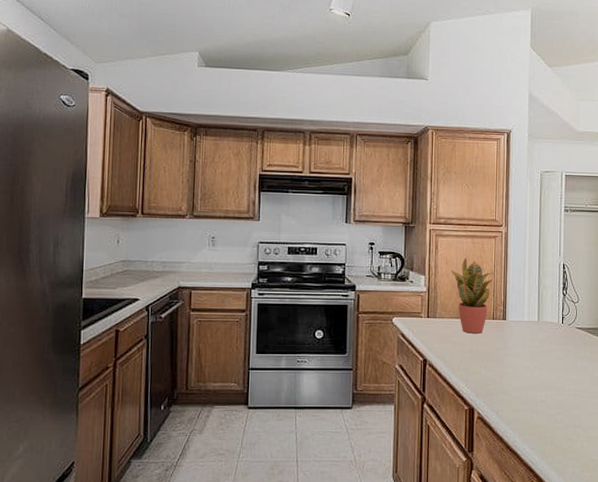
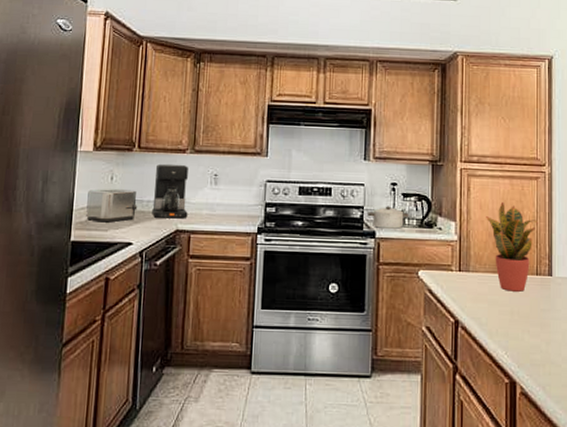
toaster: none [97,250,143,281] -> present [87,188,138,223]
coffee maker: none [156,229,189,277] -> present [152,164,188,219]
cooking pot: none [349,263,385,283] -> present [367,206,409,230]

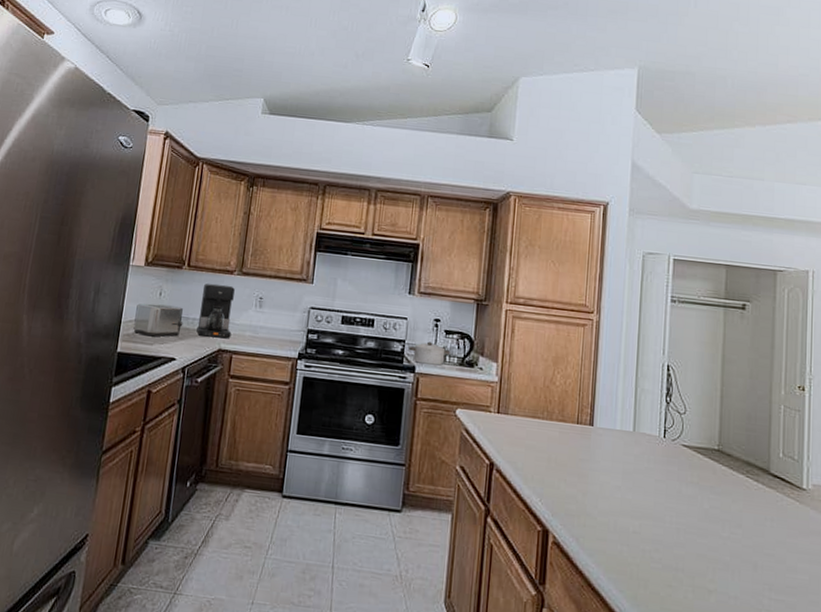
potted plant: present [486,202,539,292] -> none [529,347,583,439]

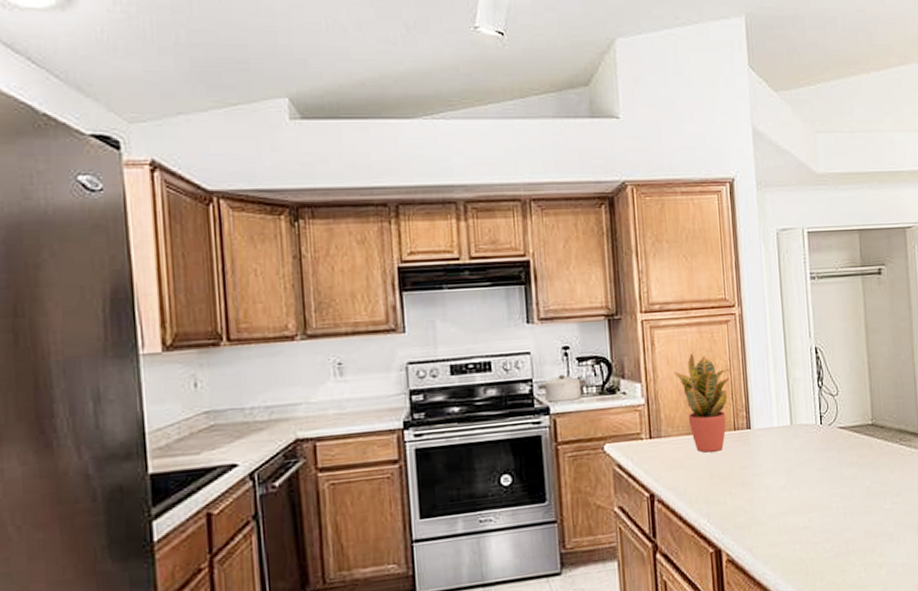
toaster: present [134,303,183,337] -> none [165,396,238,445]
coffee maker: present [196,283,235,339] -> none [257,356,309,428]
potted plant: none [529,347,583,439] -> present [675,354,733,453]

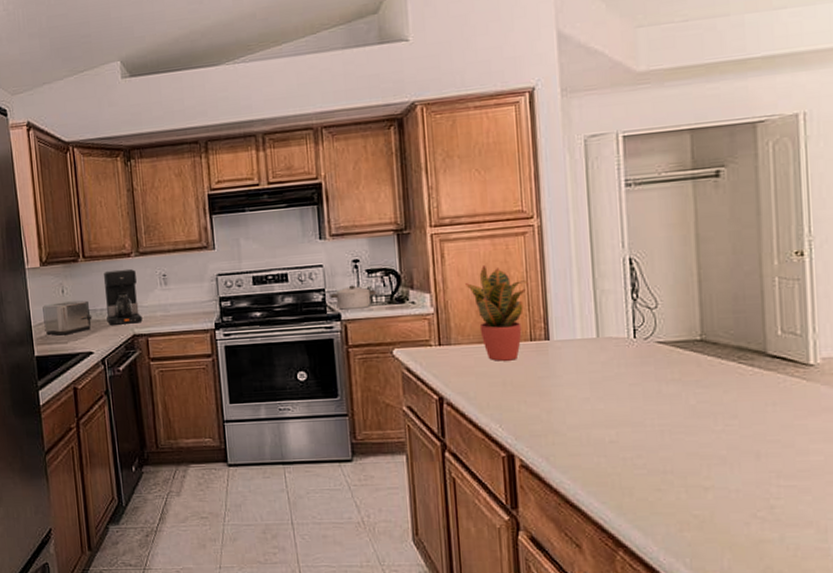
toaster: none [165,396,238,445] -> present [44,300,92,336]
coffee maker: none [257,356,309,428] -> present [104,269,143,325]

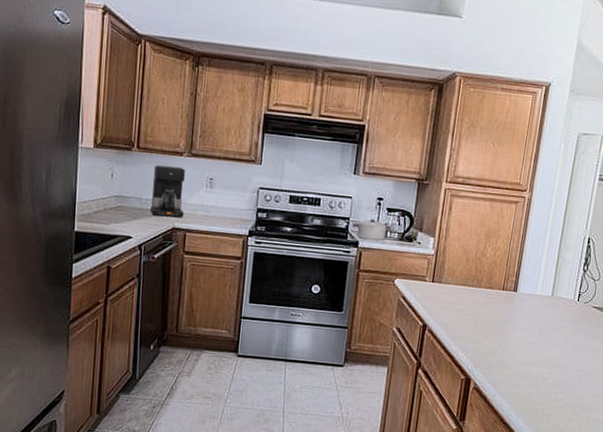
toaster: present [44,300,92,336] -> none [89,185,137,217]
potted plant: present [465,266,530,361] -> none [463,223,512,304]

